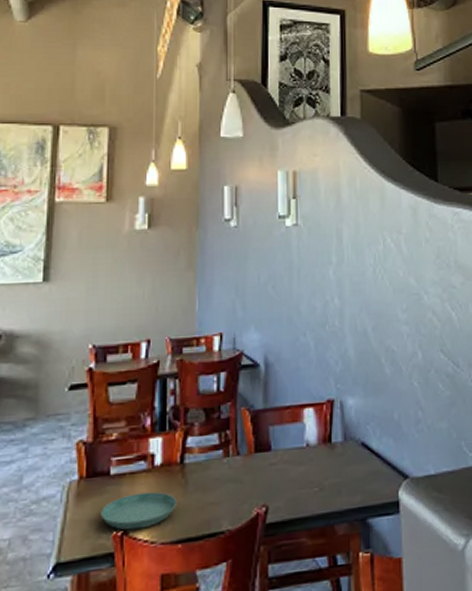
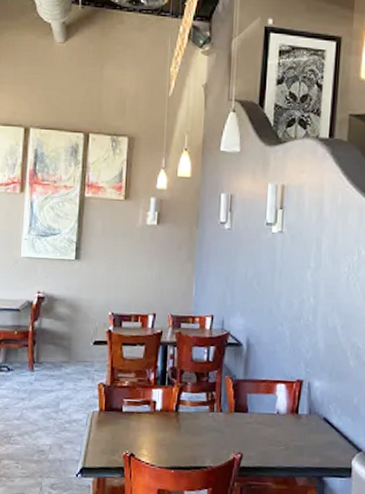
saucer: present [101,491,177,531] -> none [115,428,172,454]

